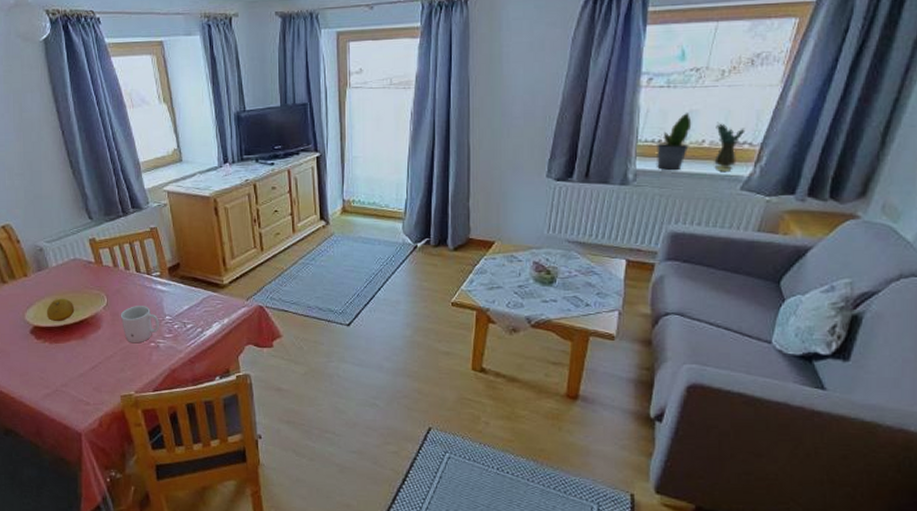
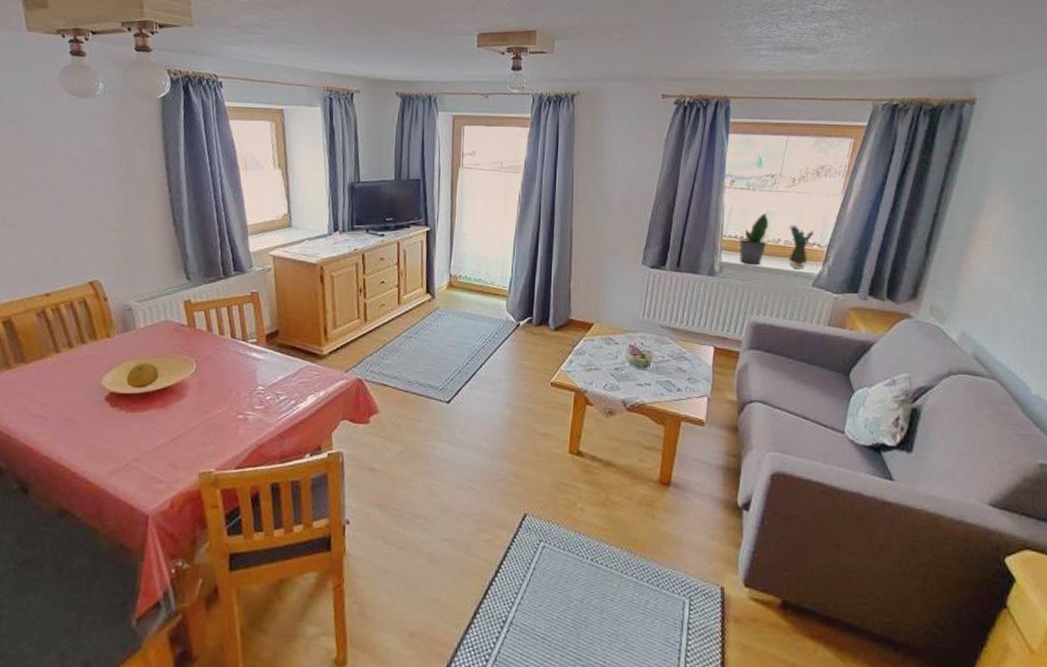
mug: present [120,306,160,344] -> none [208,374,251,415]

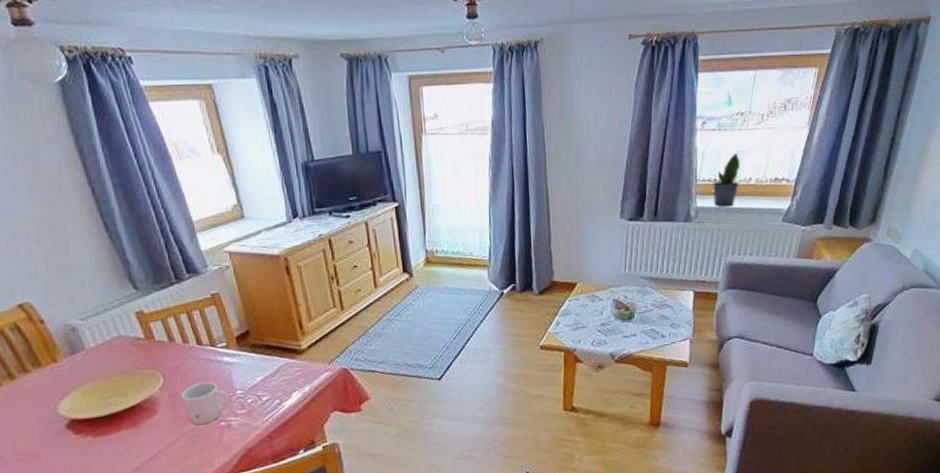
fruit: present [126,362,159,389] -> none [85,382,123,412]
mug: none [208,374,251,415] -> present [181,381,231,426]
vase: present [789,223,814,269] -> none [759,161,783,206]

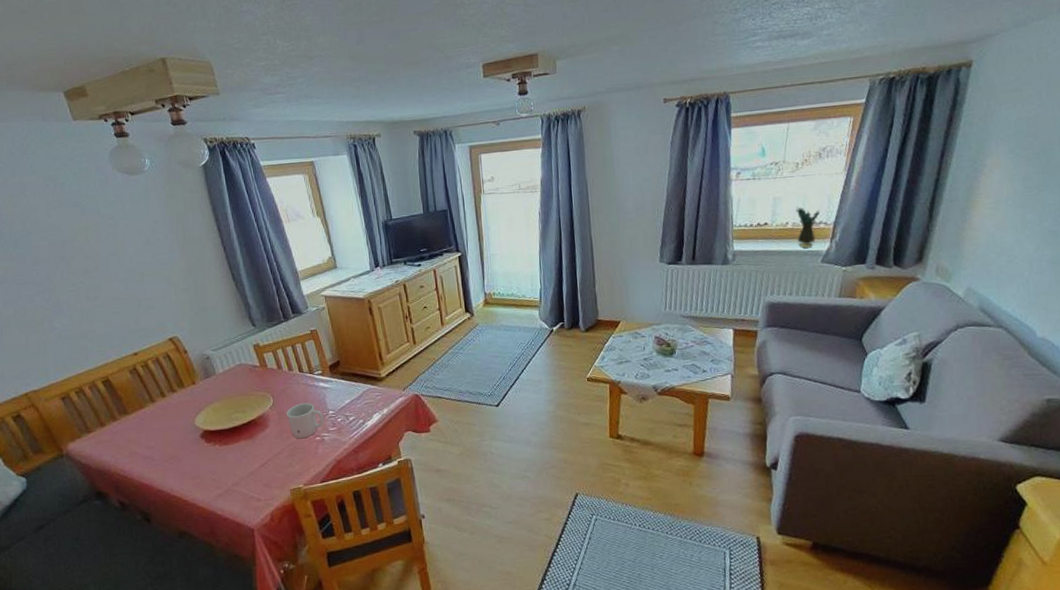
potted plant: present [713,152,741,207] -> none [749,199,777,250]
vase: none [759,161,783,206] -> present [796,206,820,248]

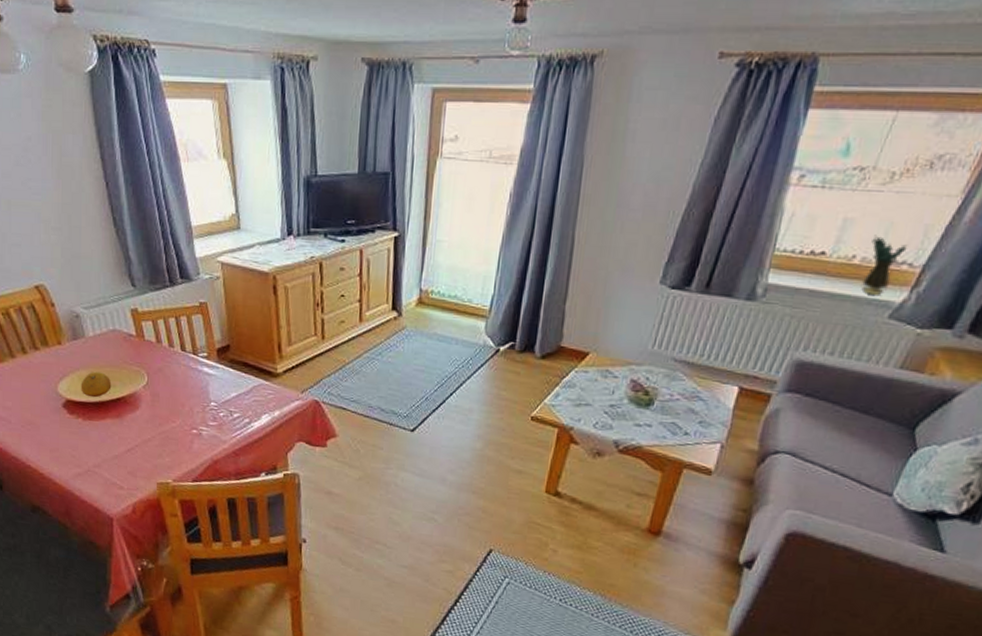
fruit: none [215,401,242,425] -> present [81,371,112,398]
mug: present [286,403,324,439] -> none [161,387,204,429]

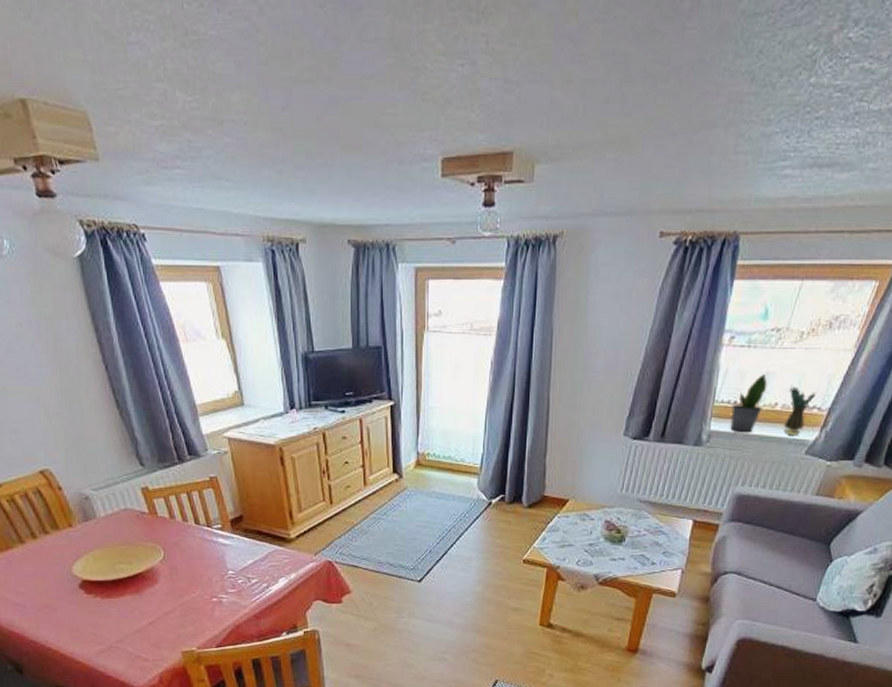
fruit: present [81,371,112,398] -> none [96,551,128,576]
potted plant: none [793,219,845,289] -> present [730,373,768,433]

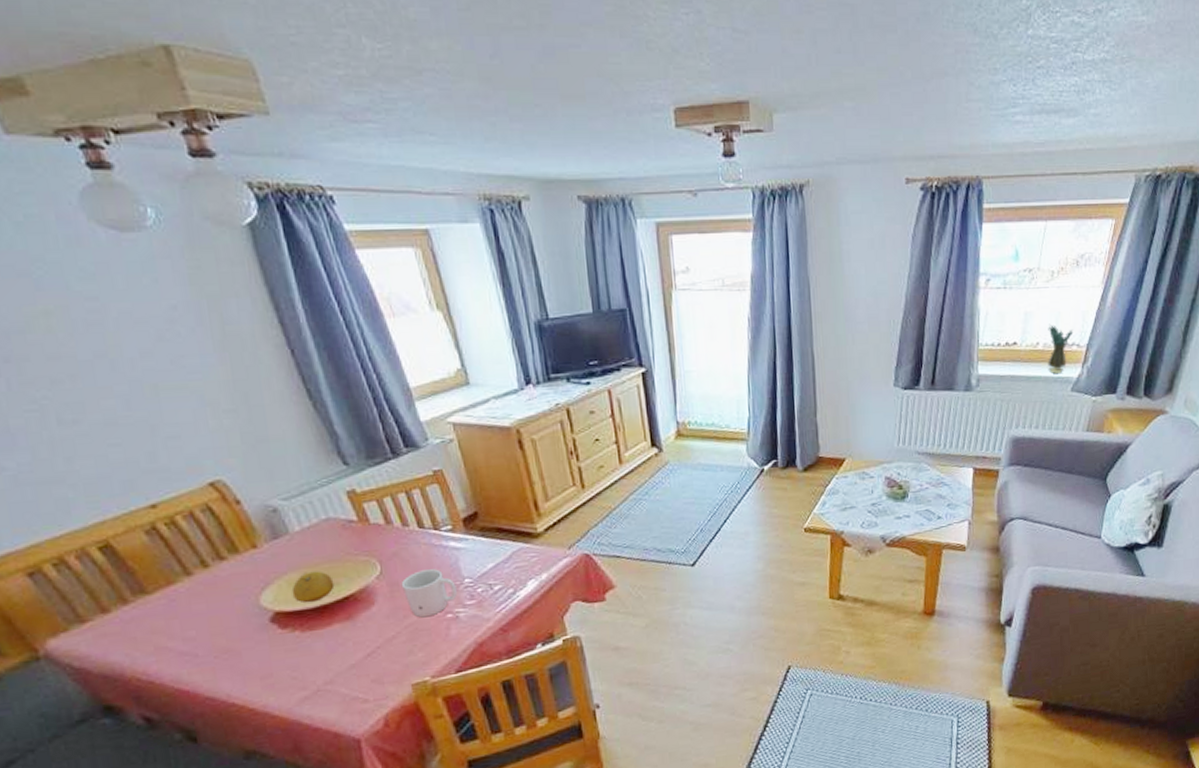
fruit: none [96,551,128,576] -> present [291,571,334,603]
mug: none [178,559,223,599] -> present [401,569,458,618]
potted plant: present [730,373,768,433] -> none [996,313,1027,375]

